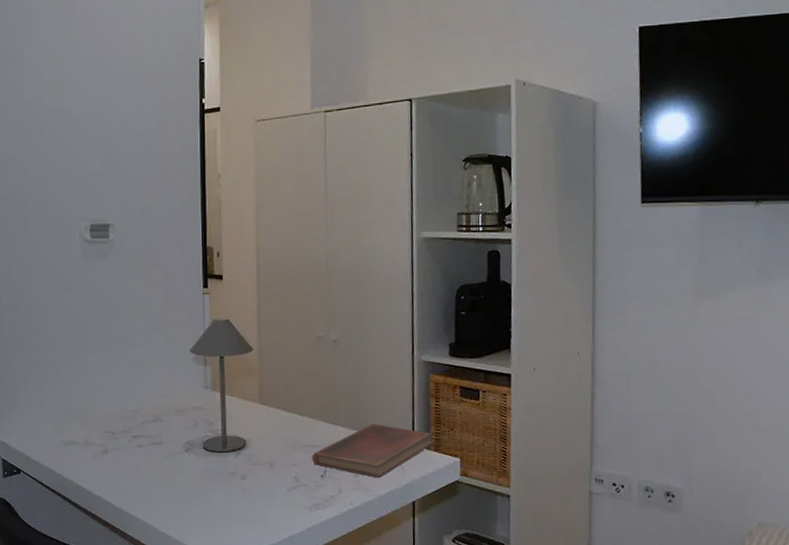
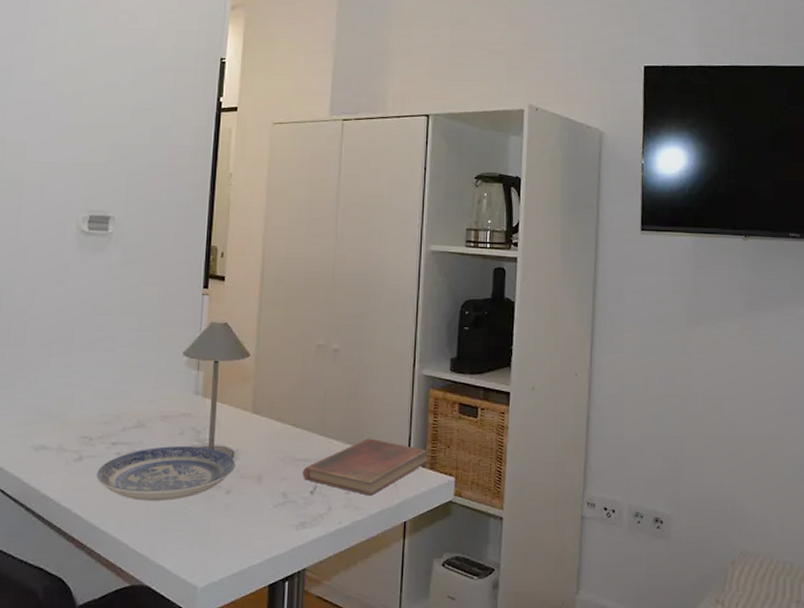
plate: none [122,437,249,488] -> present [96,446,236,501]

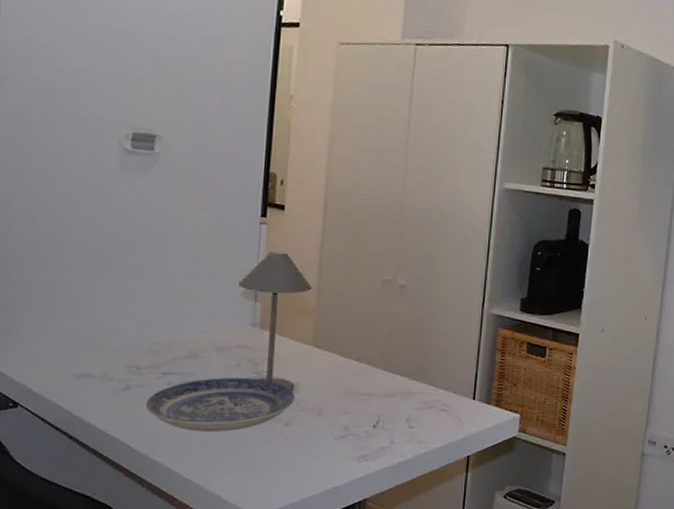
diary: present [303,438,429,496] -> none [365,374,495,430]

